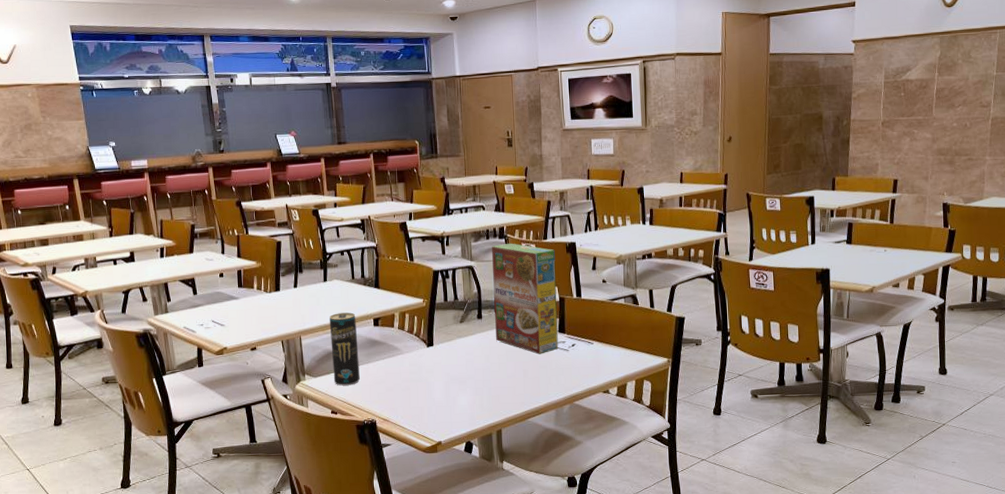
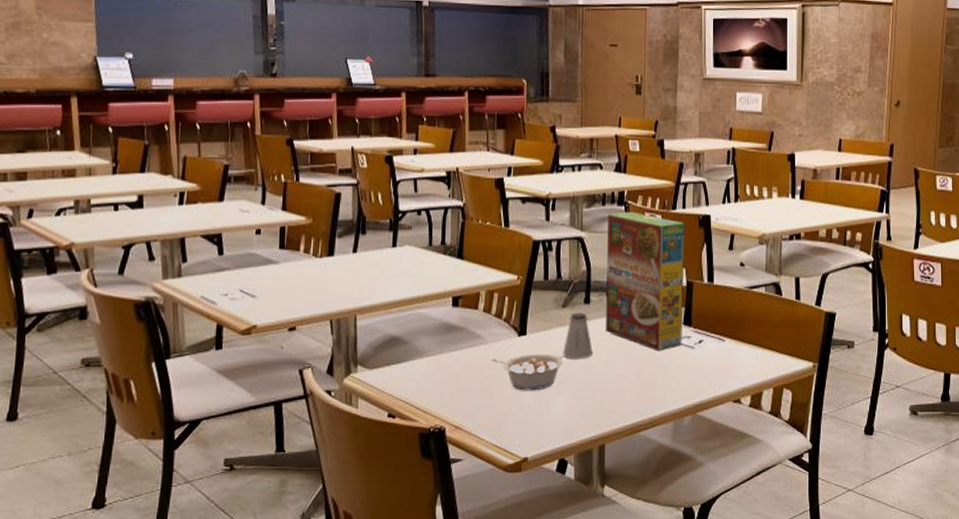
beverage can: present [329,312,360,386] -> none [394,288,430,382]
legume: none [407,360,465,390] -> present [491,353,564,391]
saltshaker: none [463,326,487,364] -> present [563,312,593,359]

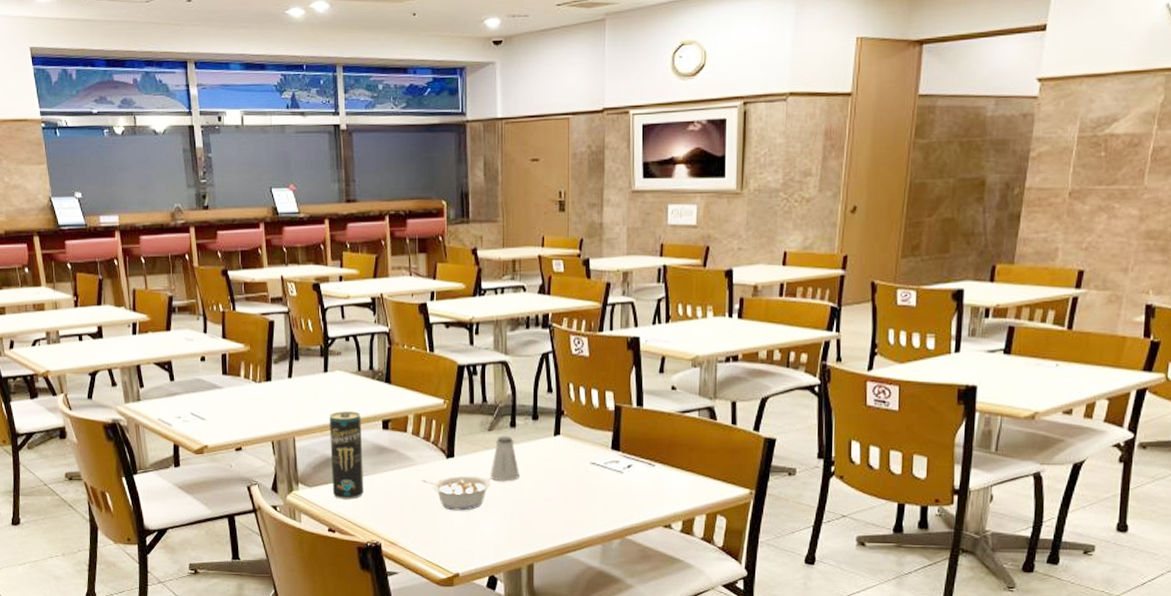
beverage can: none [394,288,430,382] -> present [330,411,364,499]
cereal box: present [606,211,685,351] -> none [532,334,613,475]

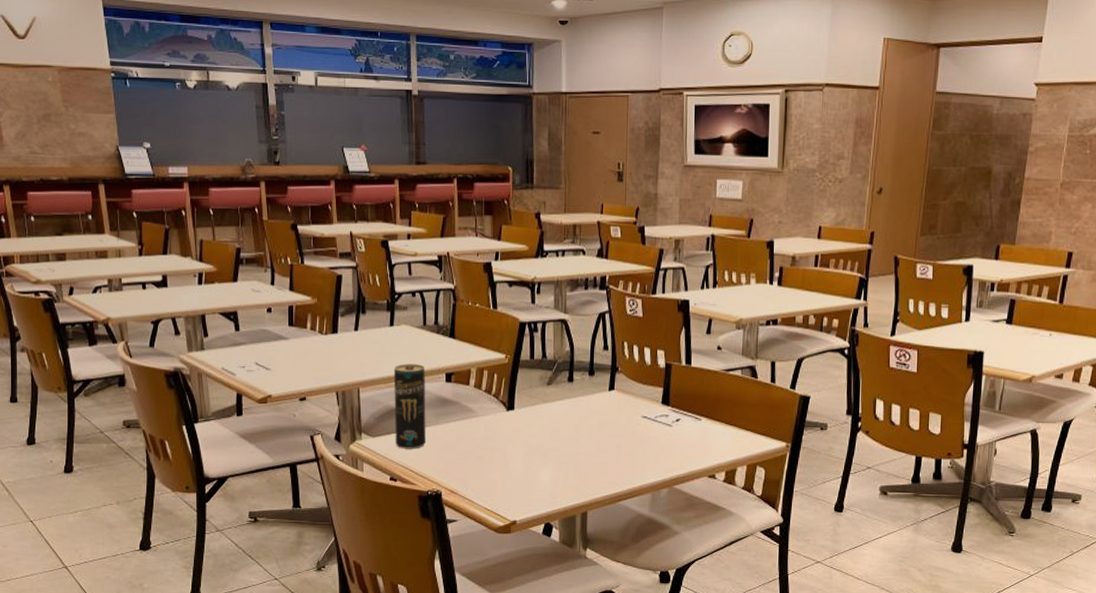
legume: present [421,475,492,511] -> none [482,427,549,461]
saltshaker: present [490,436,519,482] -> none [548,390,576,434]

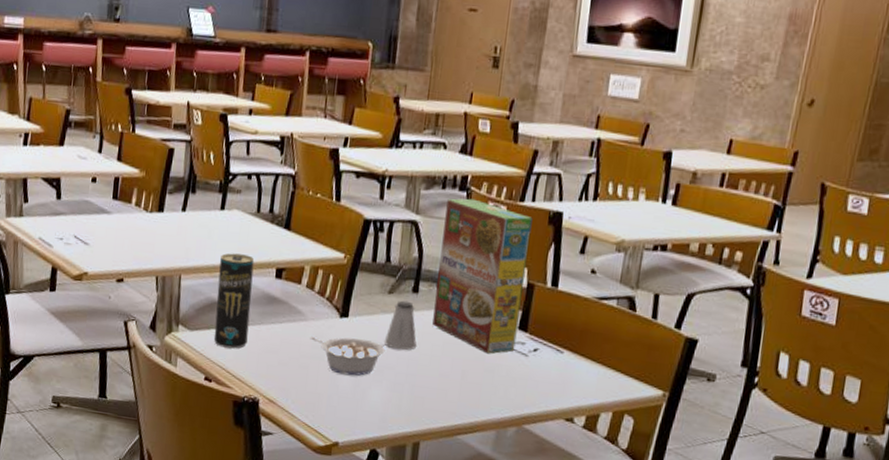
legume: none [482,427,549,461] -> present [310,335,385,376]
saltshaker: none [548,390,576,434] -> present [385,300,417,350]
cereal box: none [588,295,664,428] -> present [432,198,533,354]

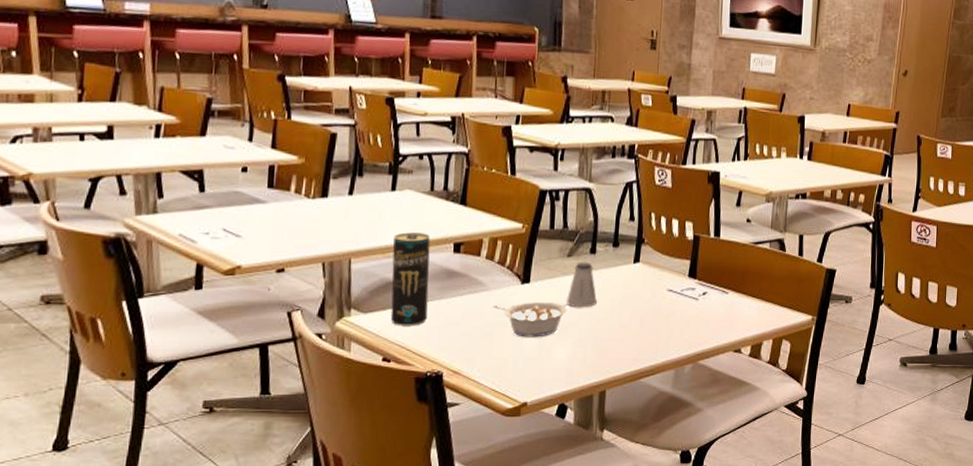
cereal box: present [432,198,533,354] -> none [611,165,694,302]

